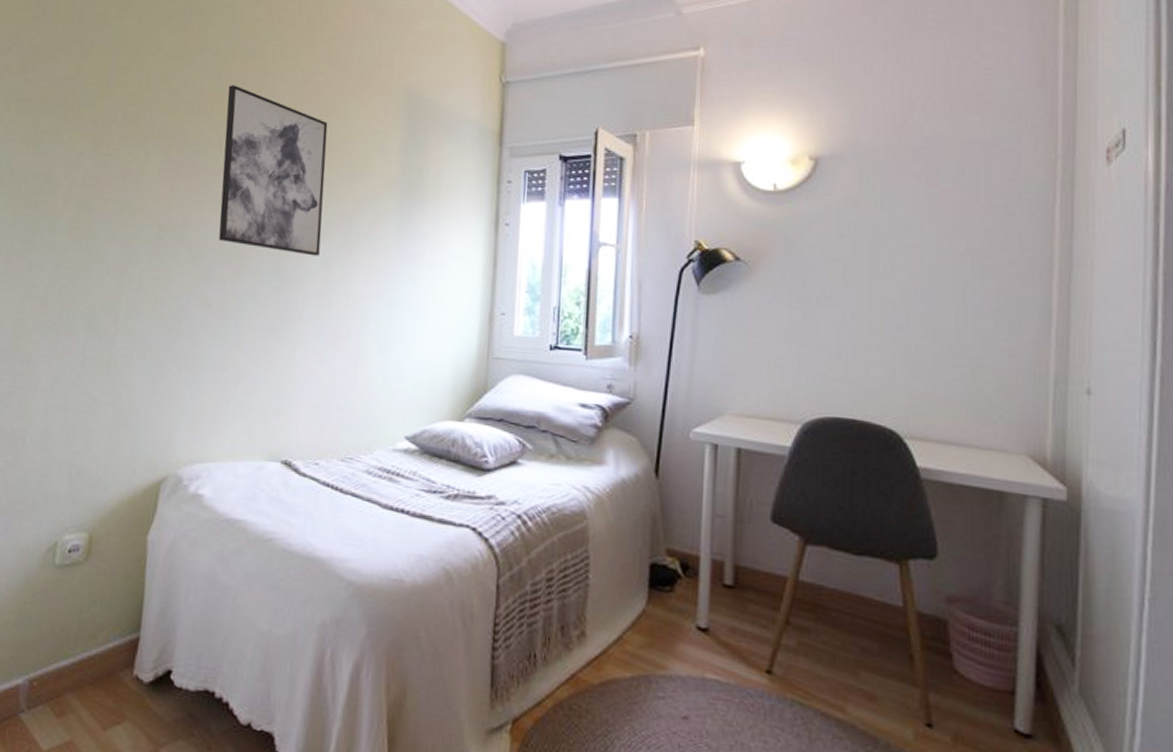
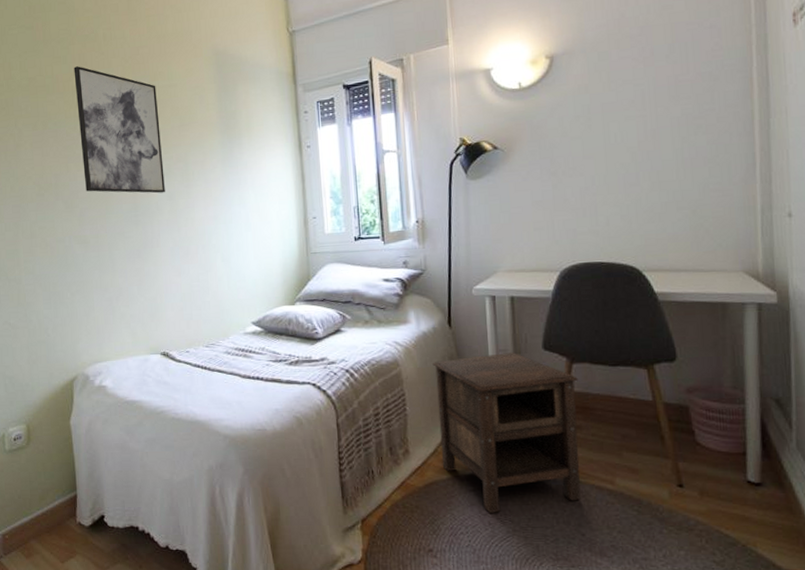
nightstand: none [626,518,811,733] -> present [432,353,581,514]

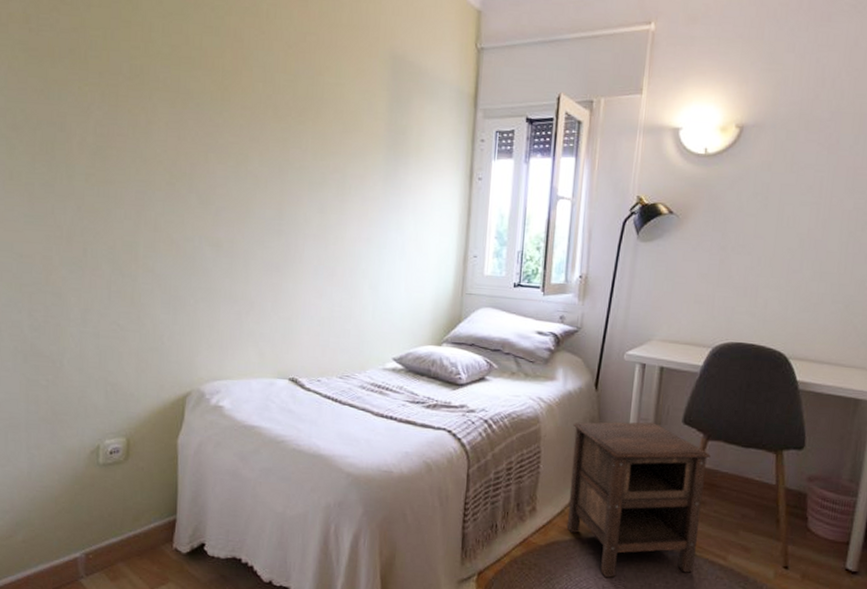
wall art: present [73,66,165,194] -> none [225,42,321,204]

